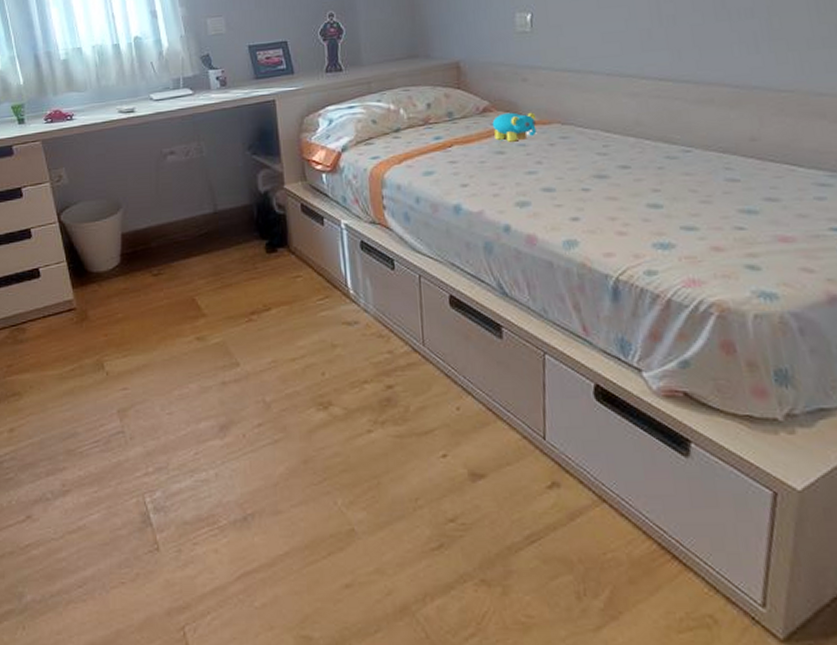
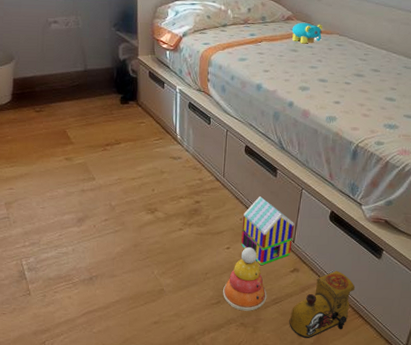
stacking toy: none [445,452,517,559] -> present [223,247,267,311]
toy house: none [461,370,543,481] -> present [241,196,294,266]
toy train: none [557,481,657,602] -> present [289,270,356,339]

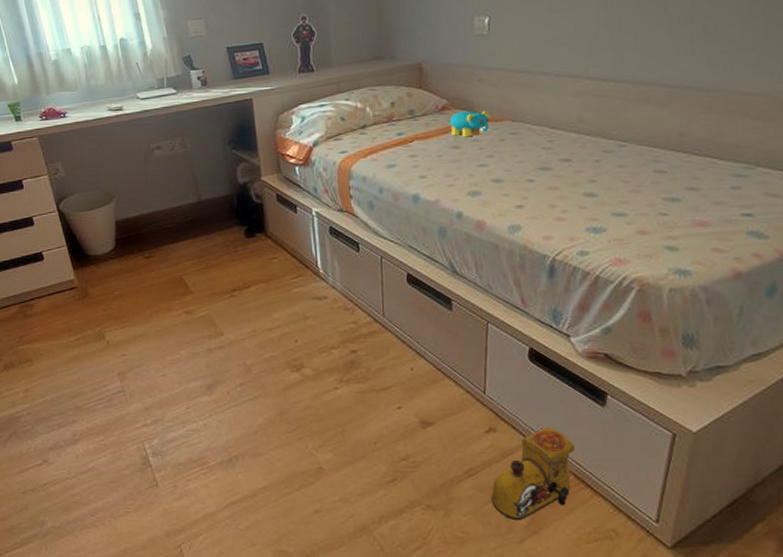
stacking toy: present [223,247,267,311] -> none [399,404,458,489]
toy house: present [241,196,294,266] -> none [414,337,483,428]

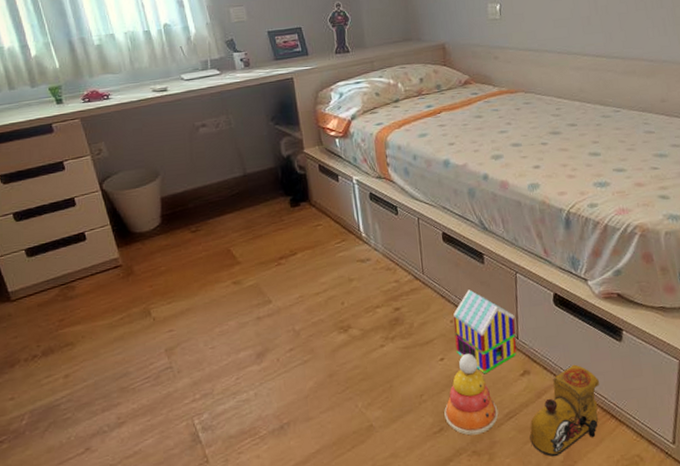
stacking toy: none [399,404,458,489] -> present [444,354,499,436]
toy house: none [414,337,483,428] -> present [453,289,517,374]
toy elephant: present [449,110,489,138] -> none [472,83,506,108]

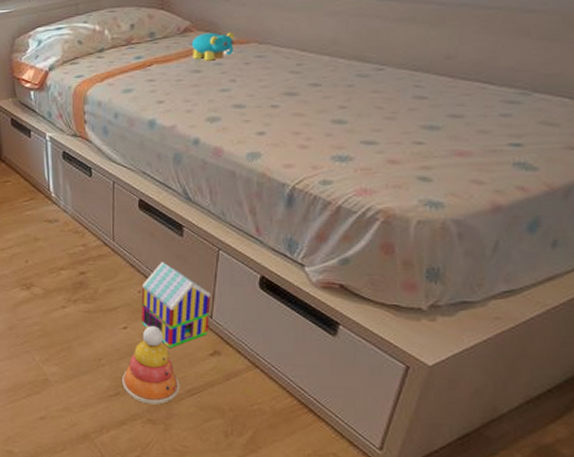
toy elephant: none [472,83,506,108] -> present [191,32,234,61]
toy train: present [529,364,600,457] -> none [211,352,302,439]

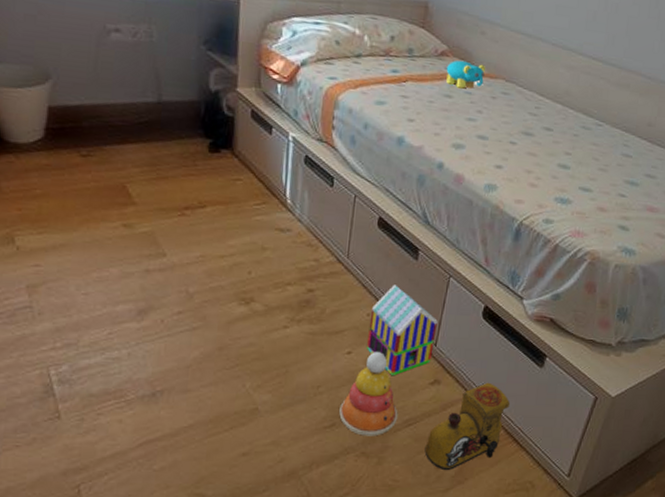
toy train: none [211,352,302,439] -> present [424,382,511,471]

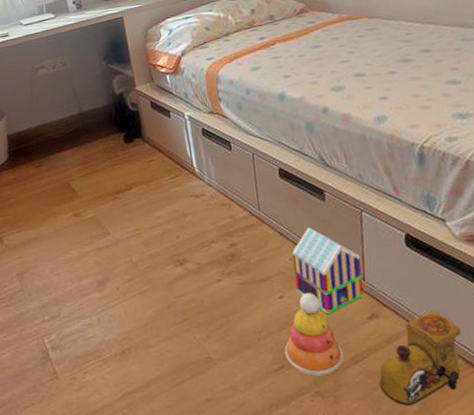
toy elephant: present [446,60,485,89] -> none [308,9,347,37]

